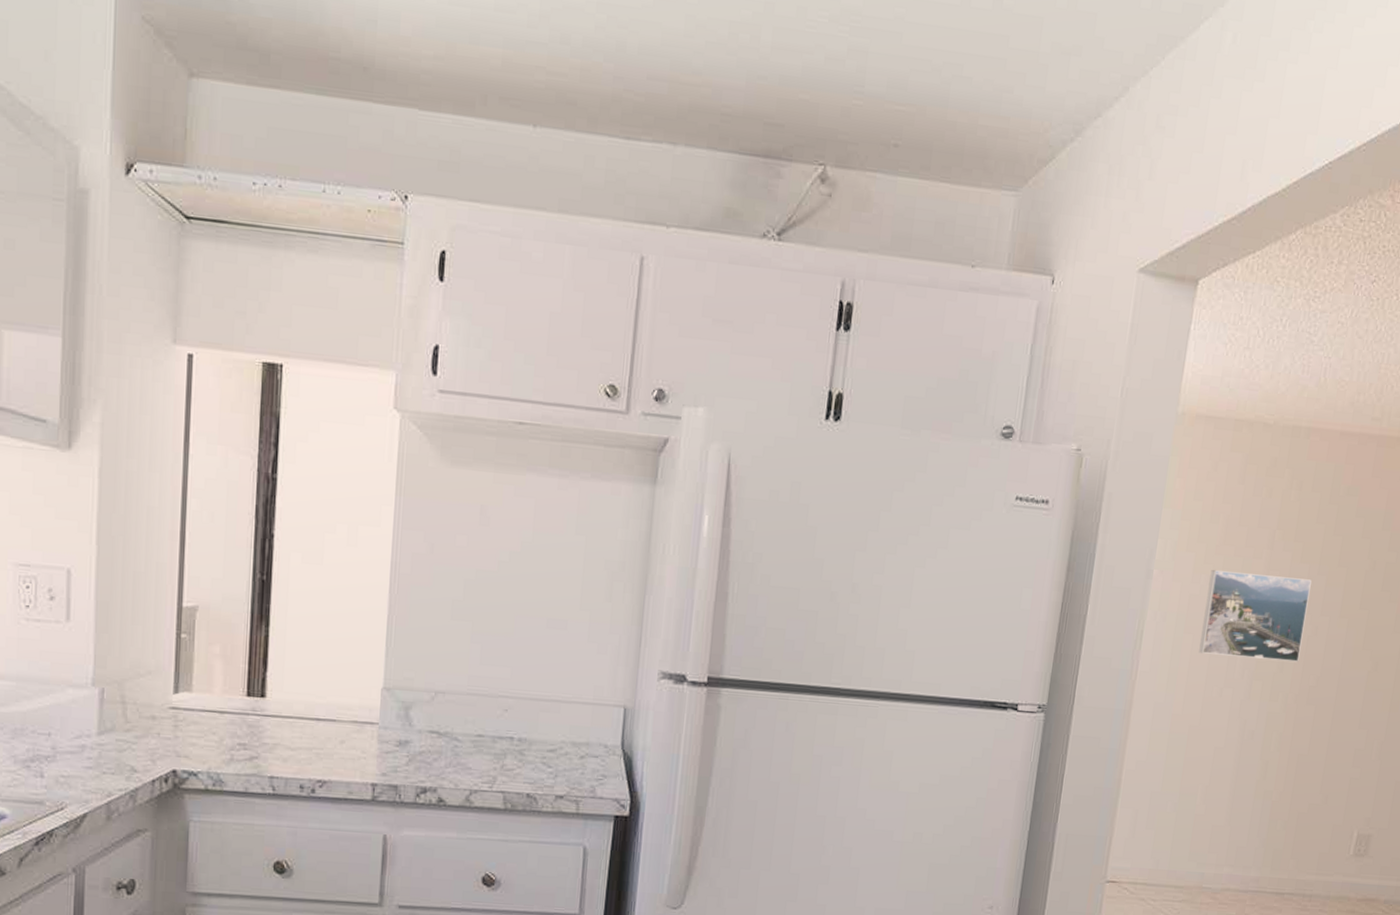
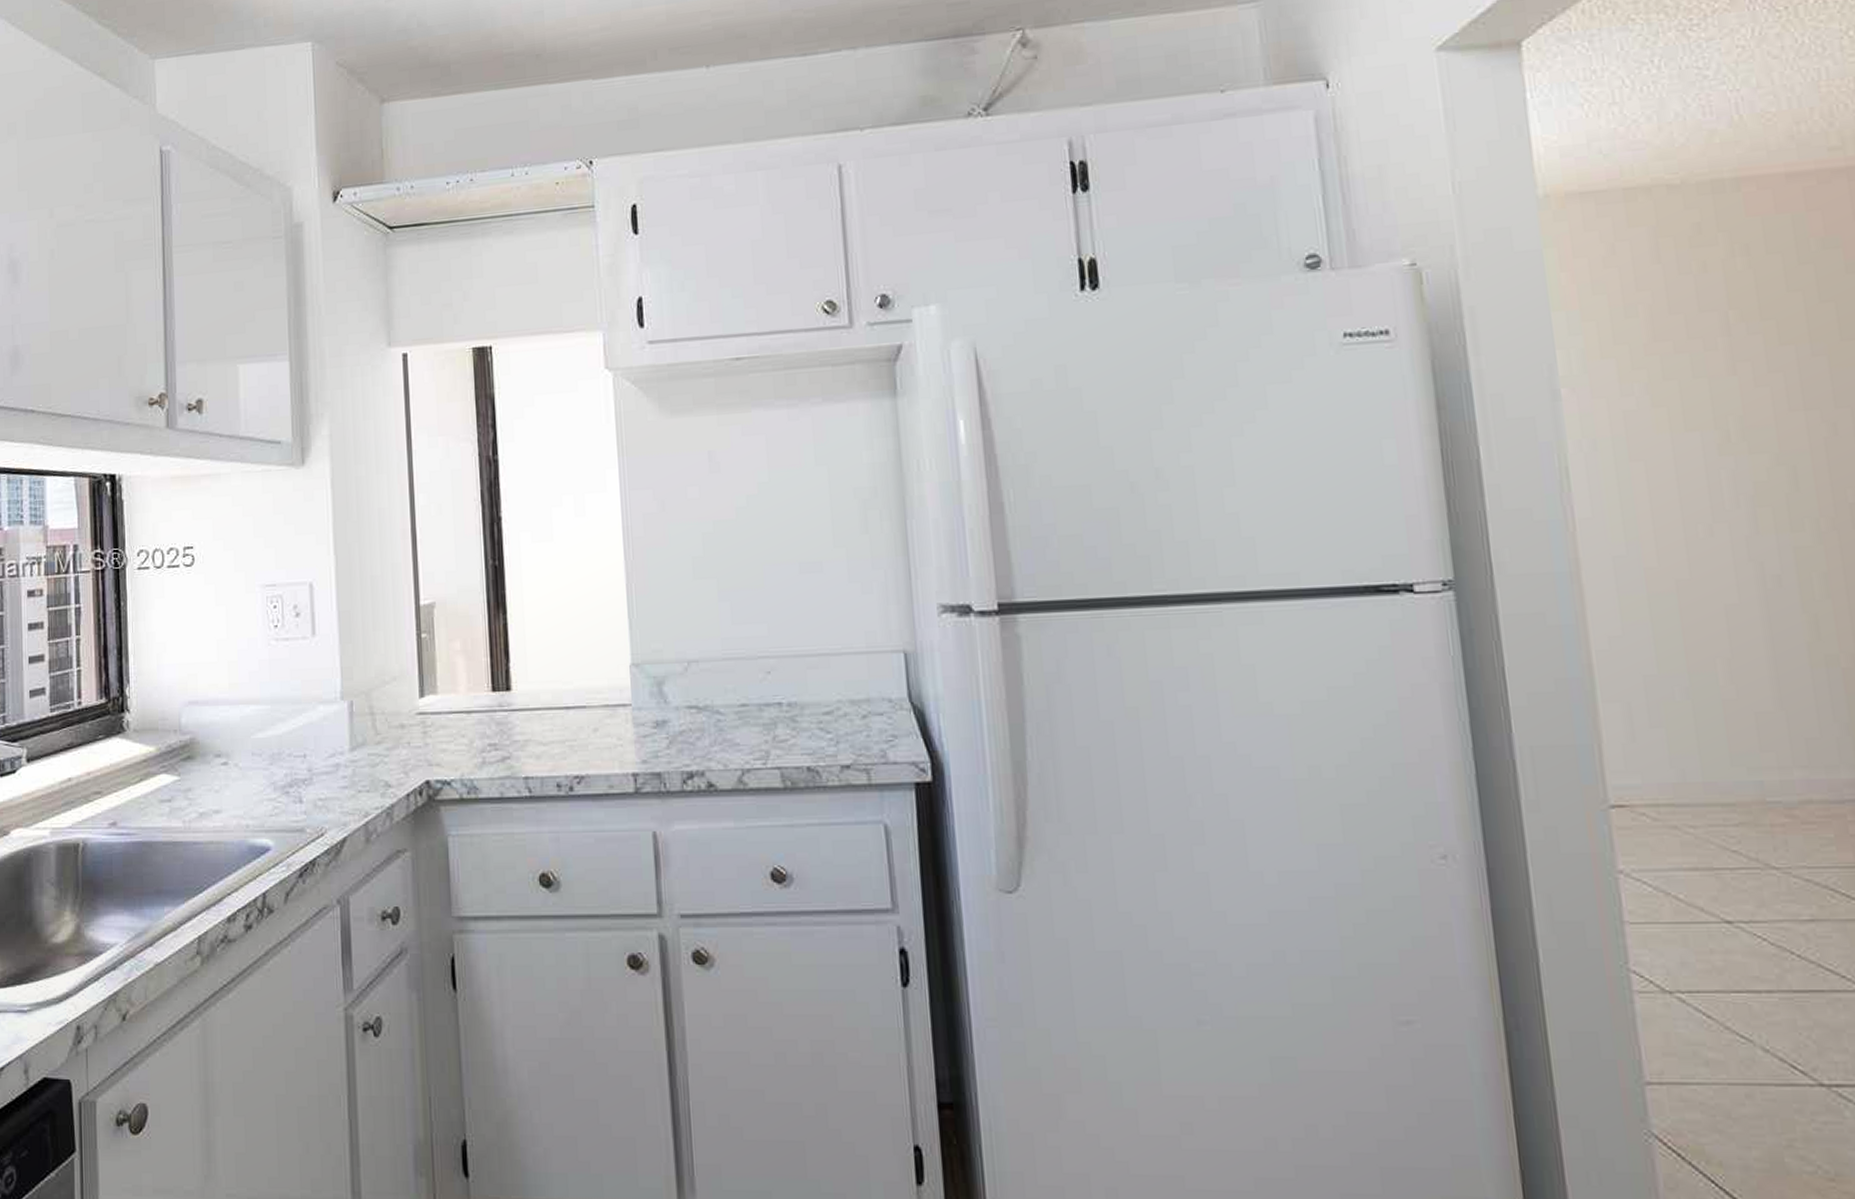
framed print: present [1199,570,1312,662] -> none [1645,364,1821,483]

